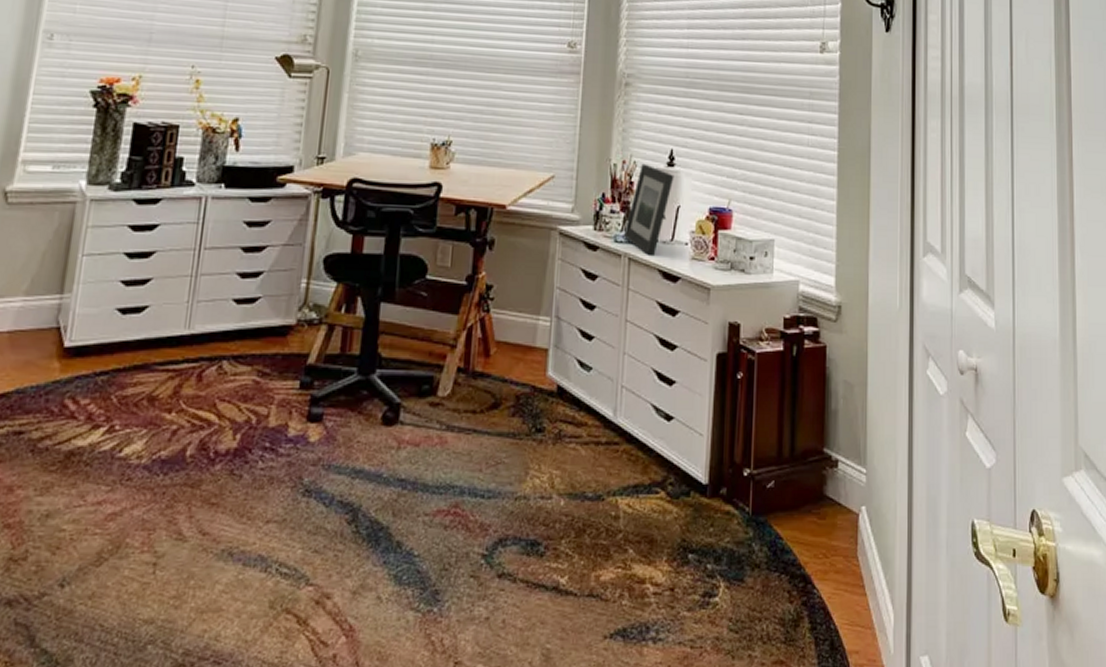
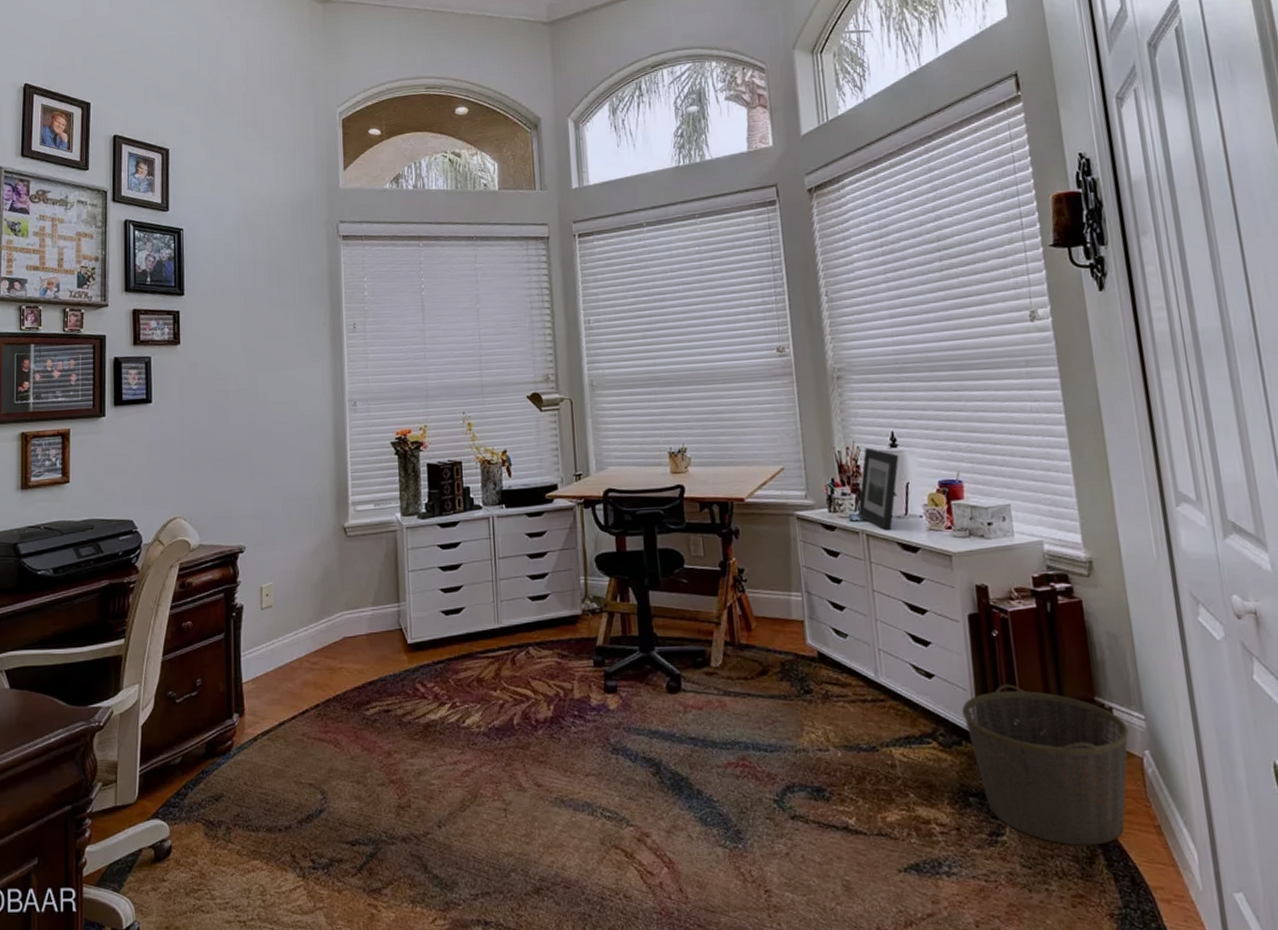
basket: none [695,431,850,608] -> present [961,684,1129,846]

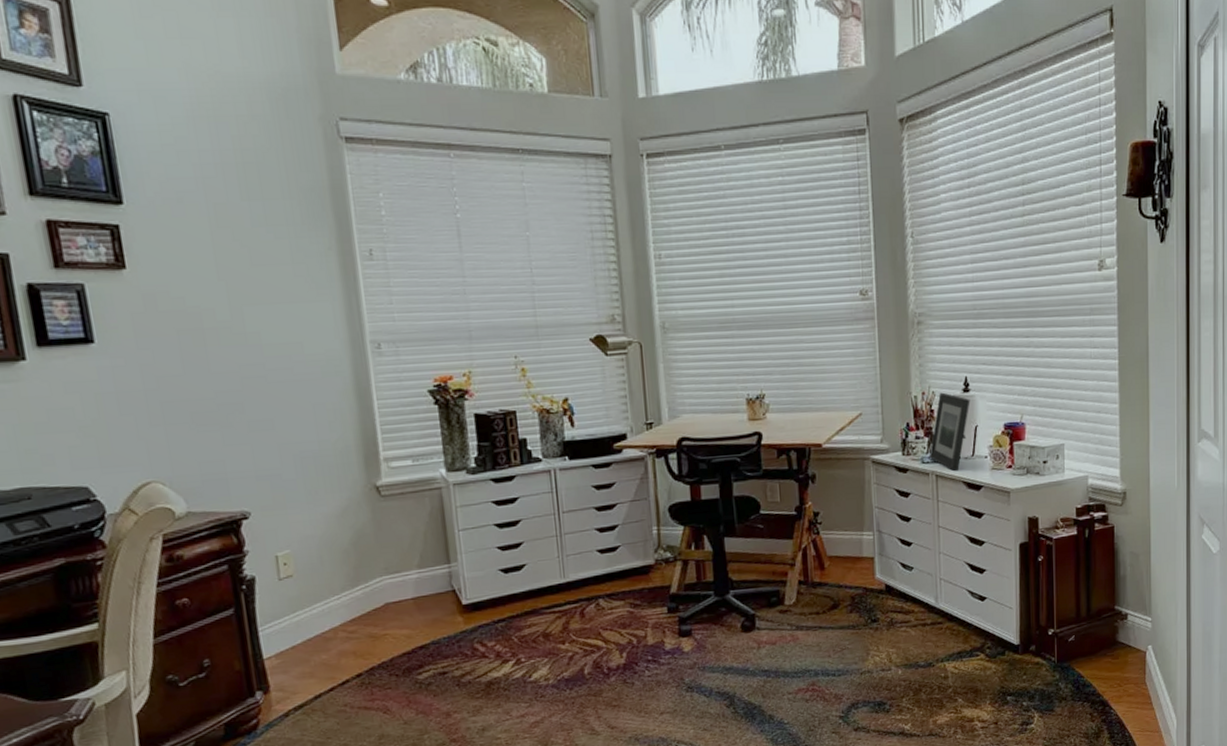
basket: present [961,684,1129,846] -> none [1007,600,1138,726]

